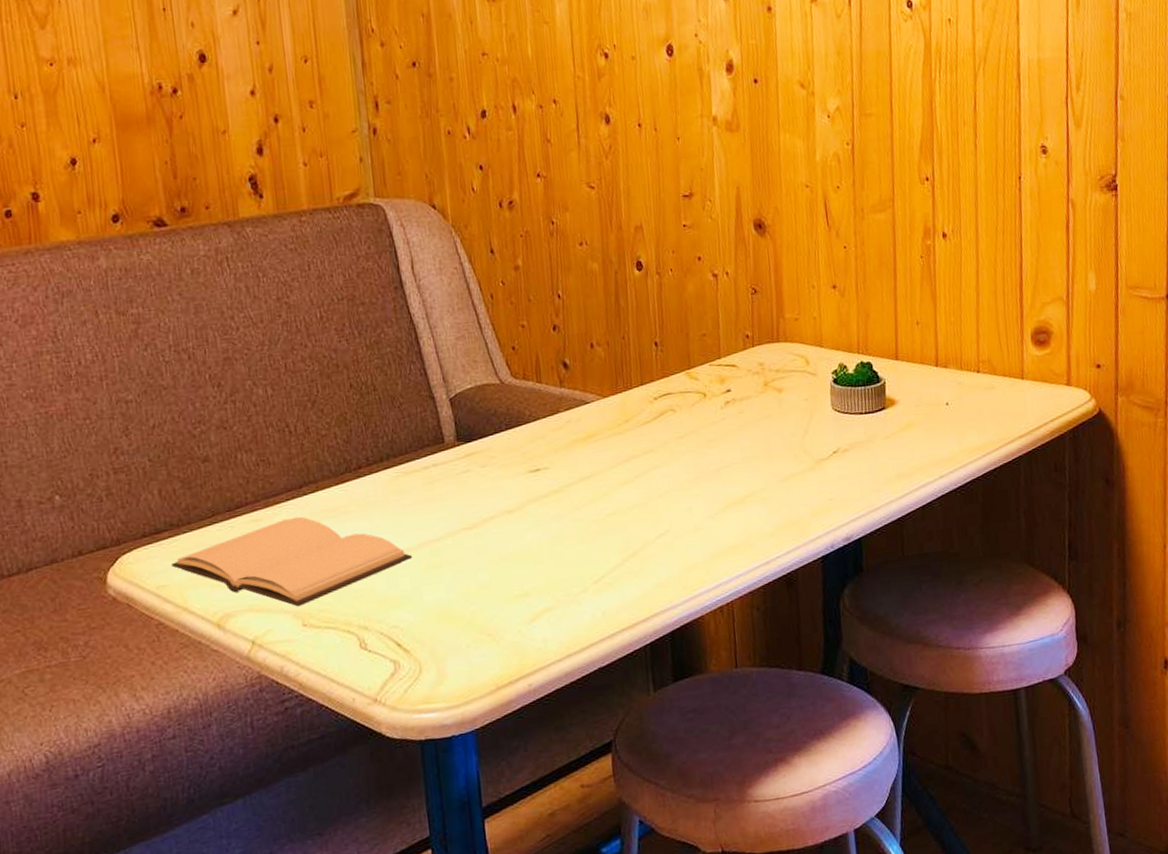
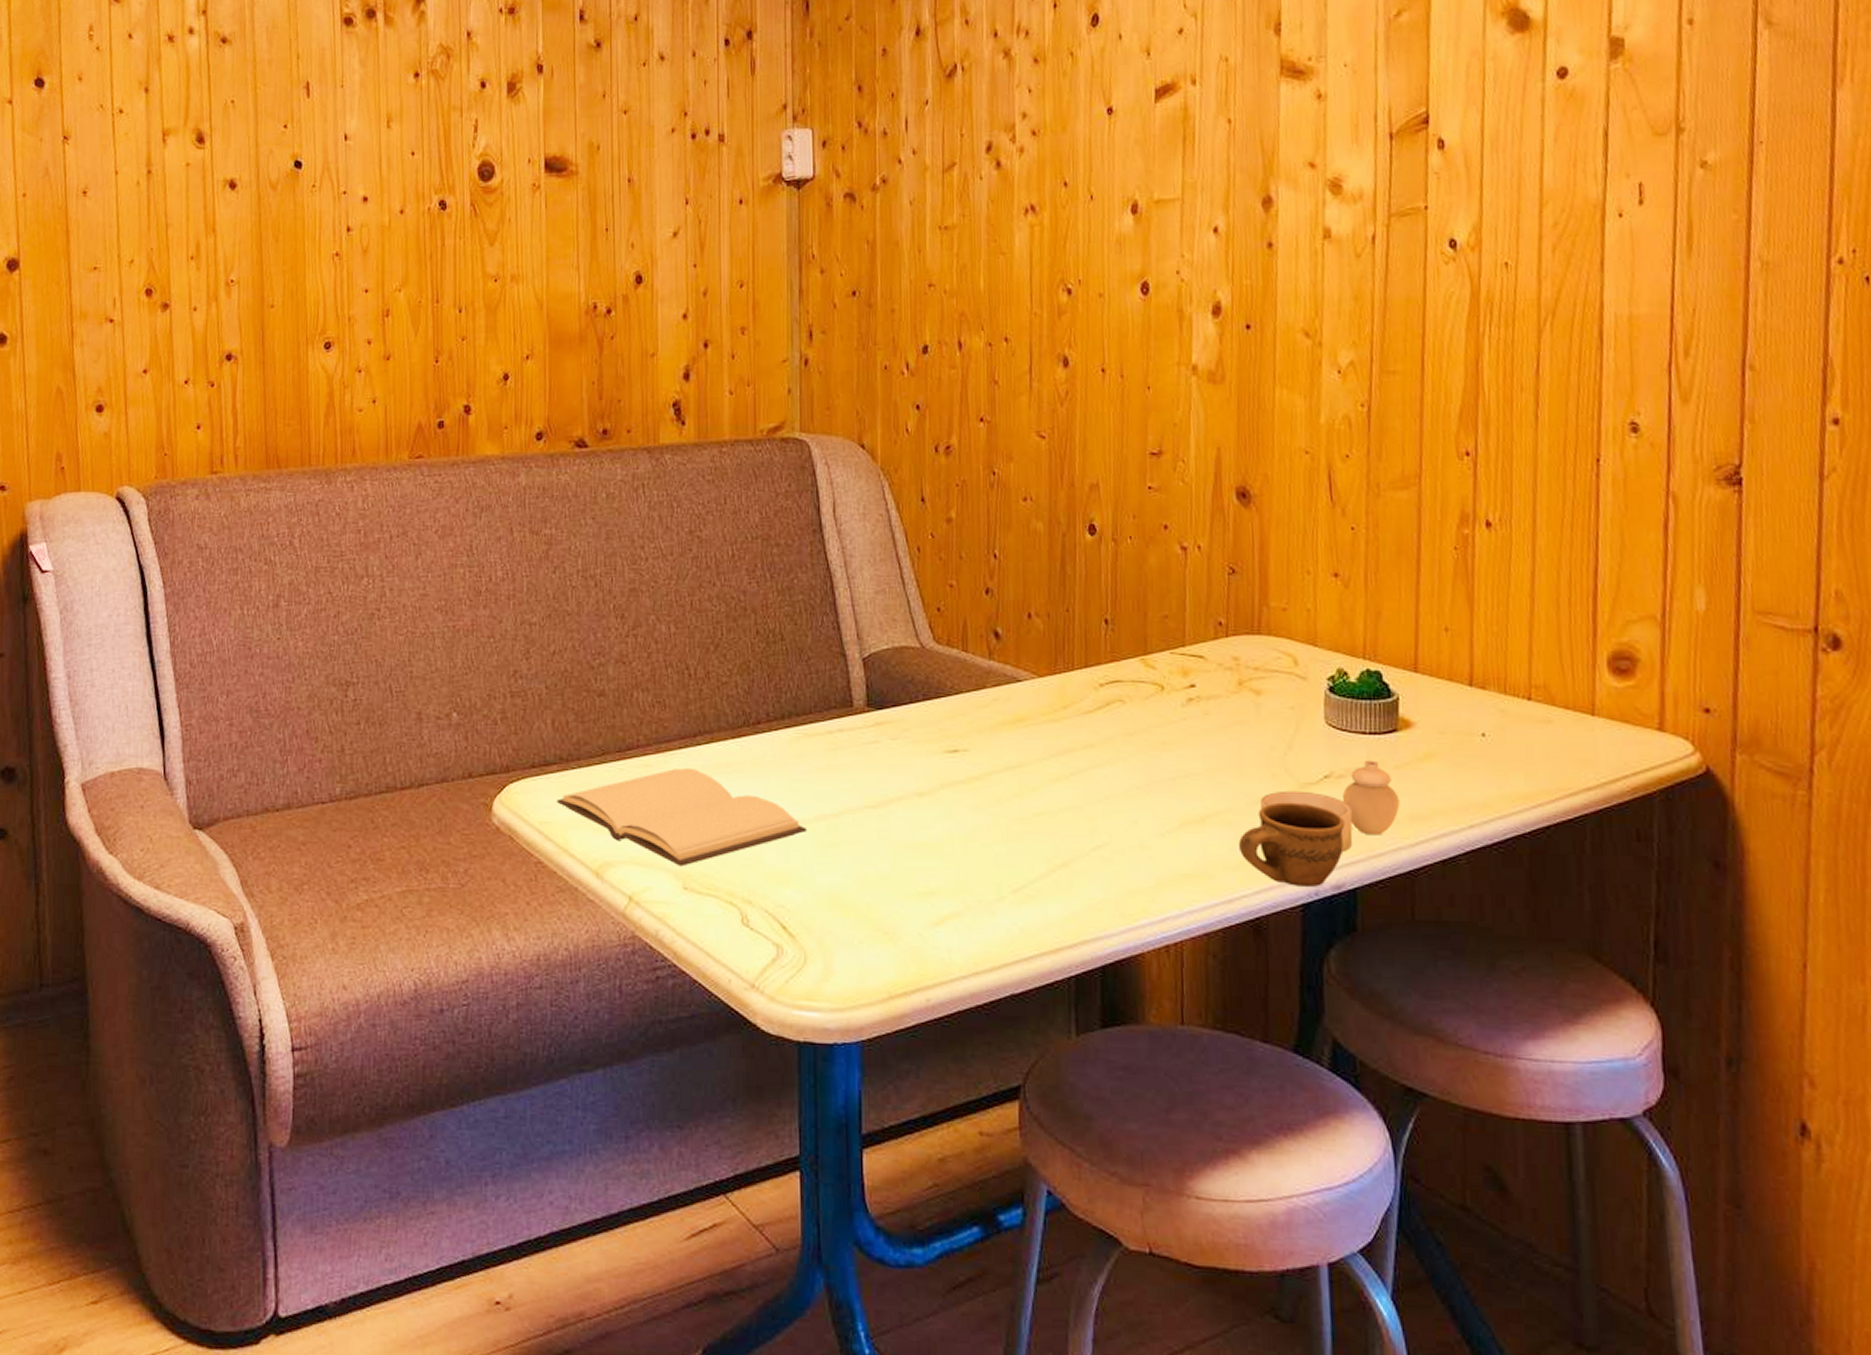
cup: none [771,476,851,543] -> present [1239,802,1345,887]
sugar bowl: none [786,434,890,510] -> present [1259,760,1400,852]

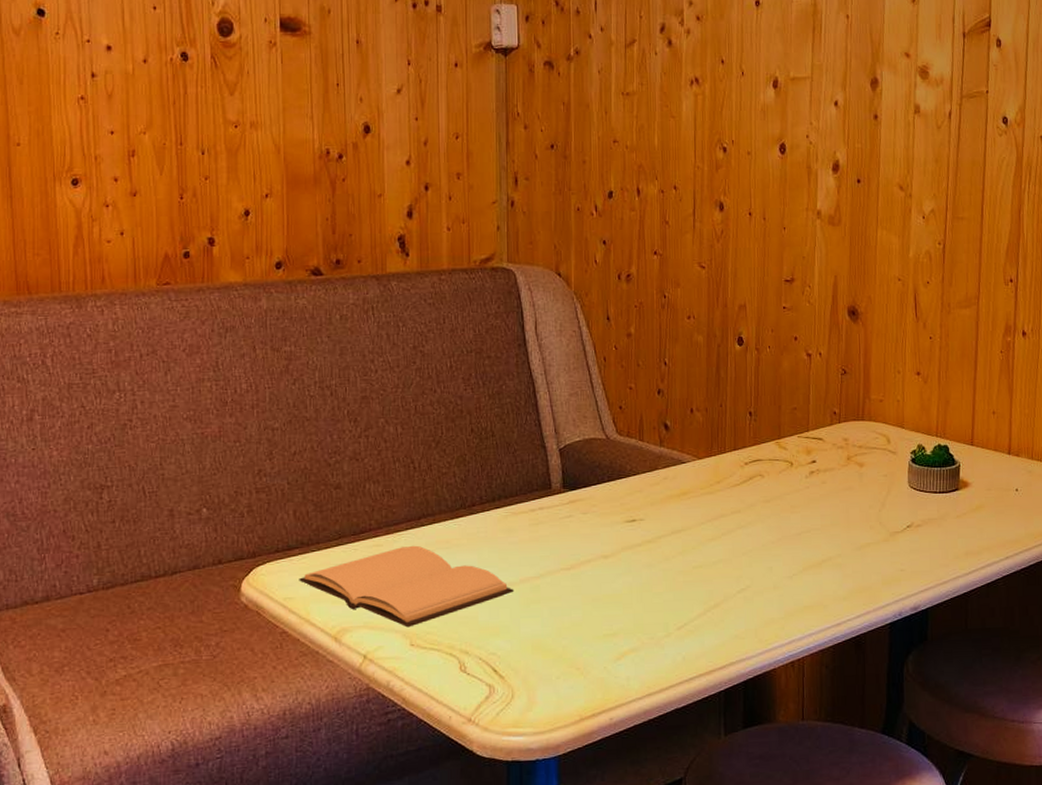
cup: present [1239,802,1345,887] -> none [846,547,921,610]
sugar bowl: present [1259,760,1400,852] -> none [861,512,959,582]

